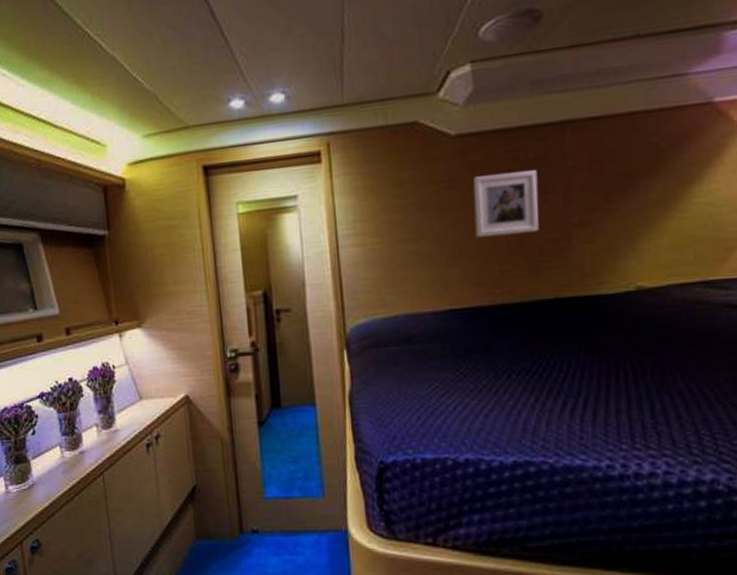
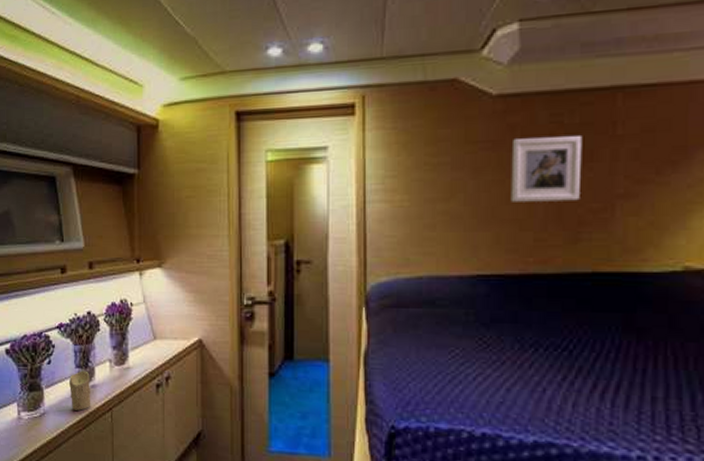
candle: none [56,437,82,478] -> present [69,370,91,411]

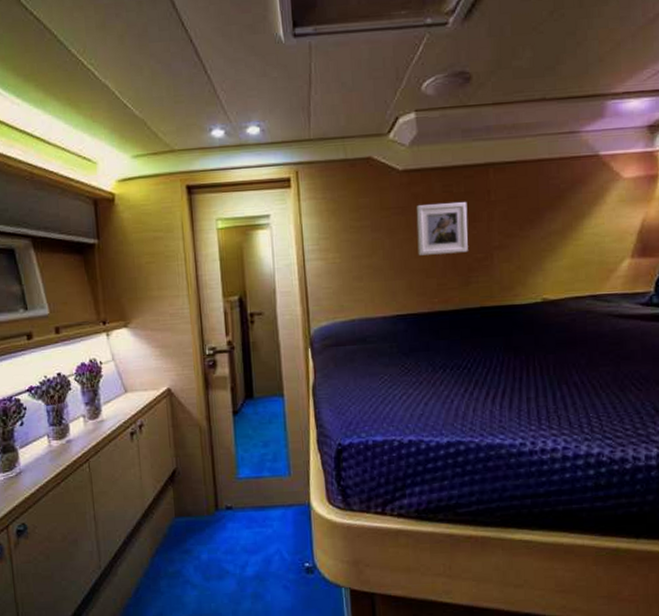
candle: present [69,370,91,411] -> none [44,428,68,465]

